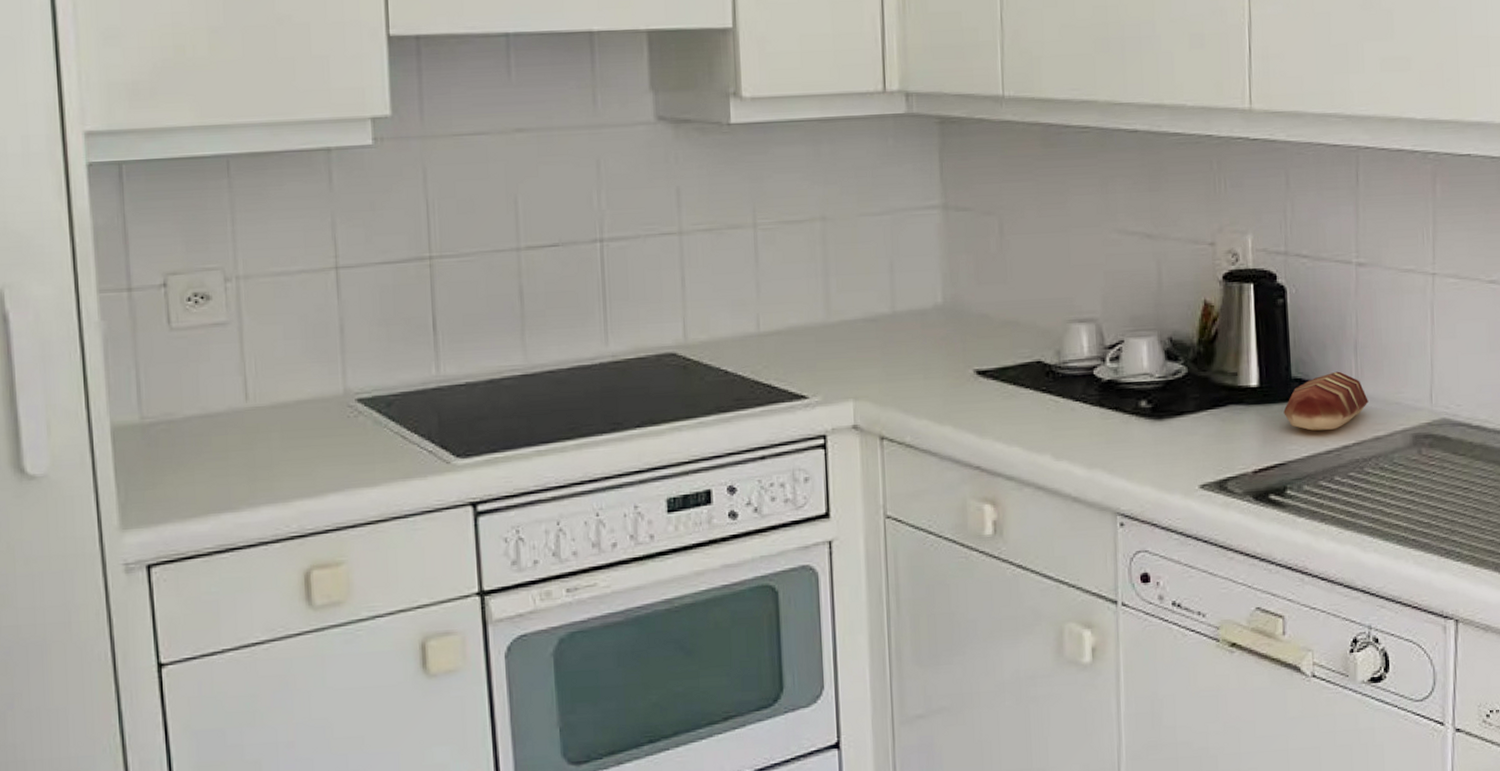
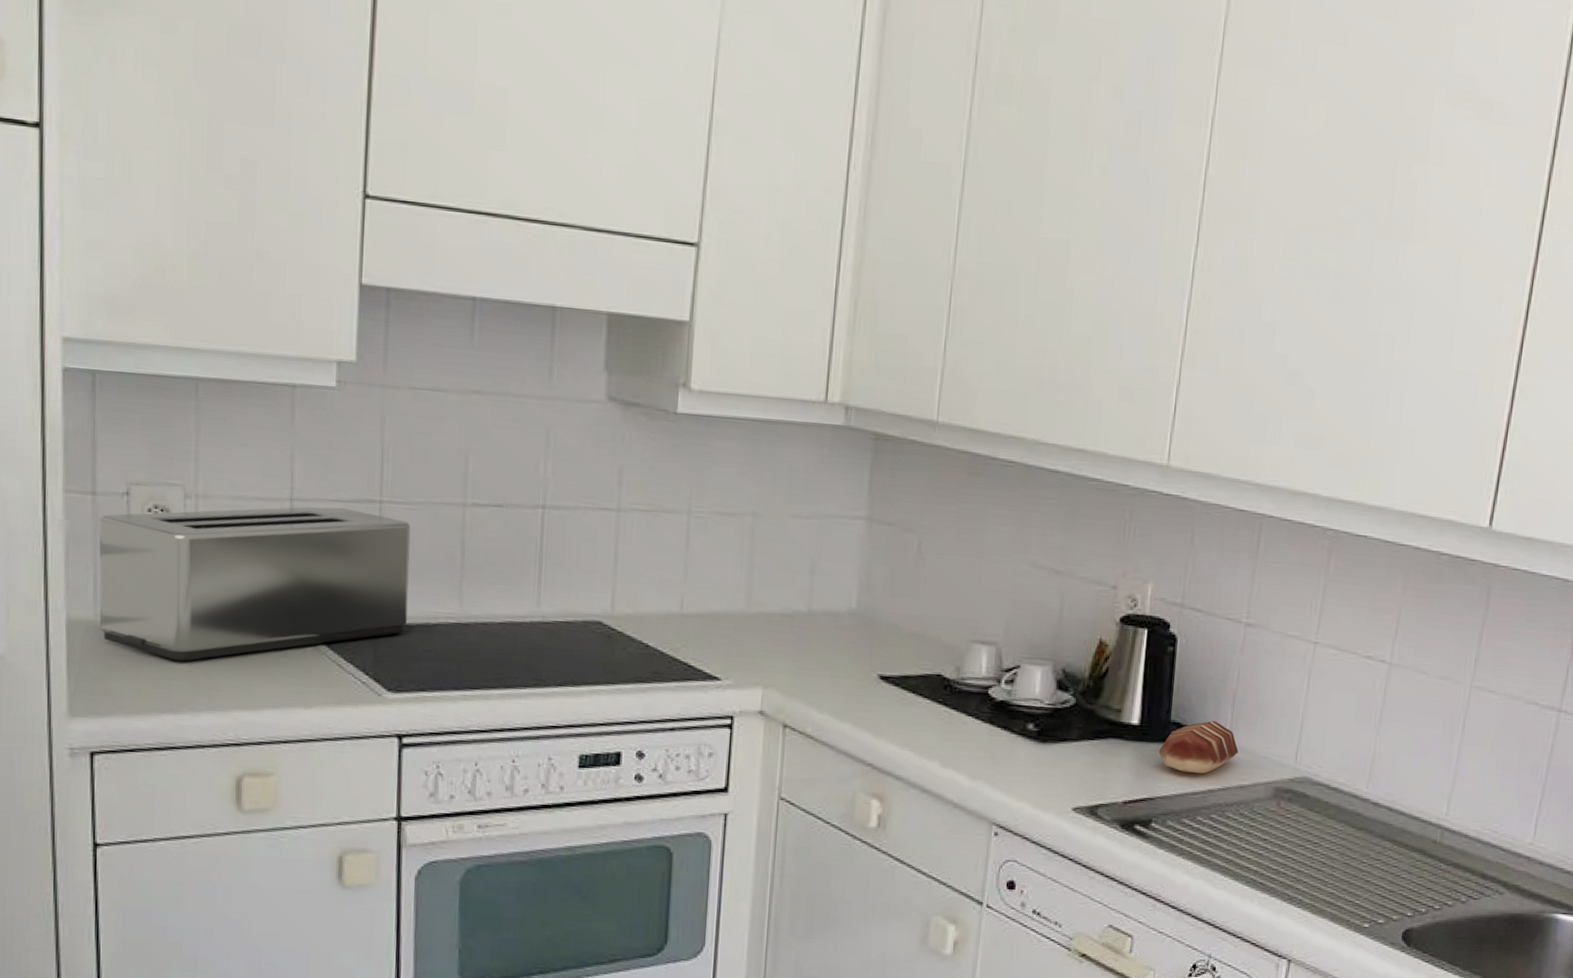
toaster: none [137,268,471,455] -> present [98,506,411,661]

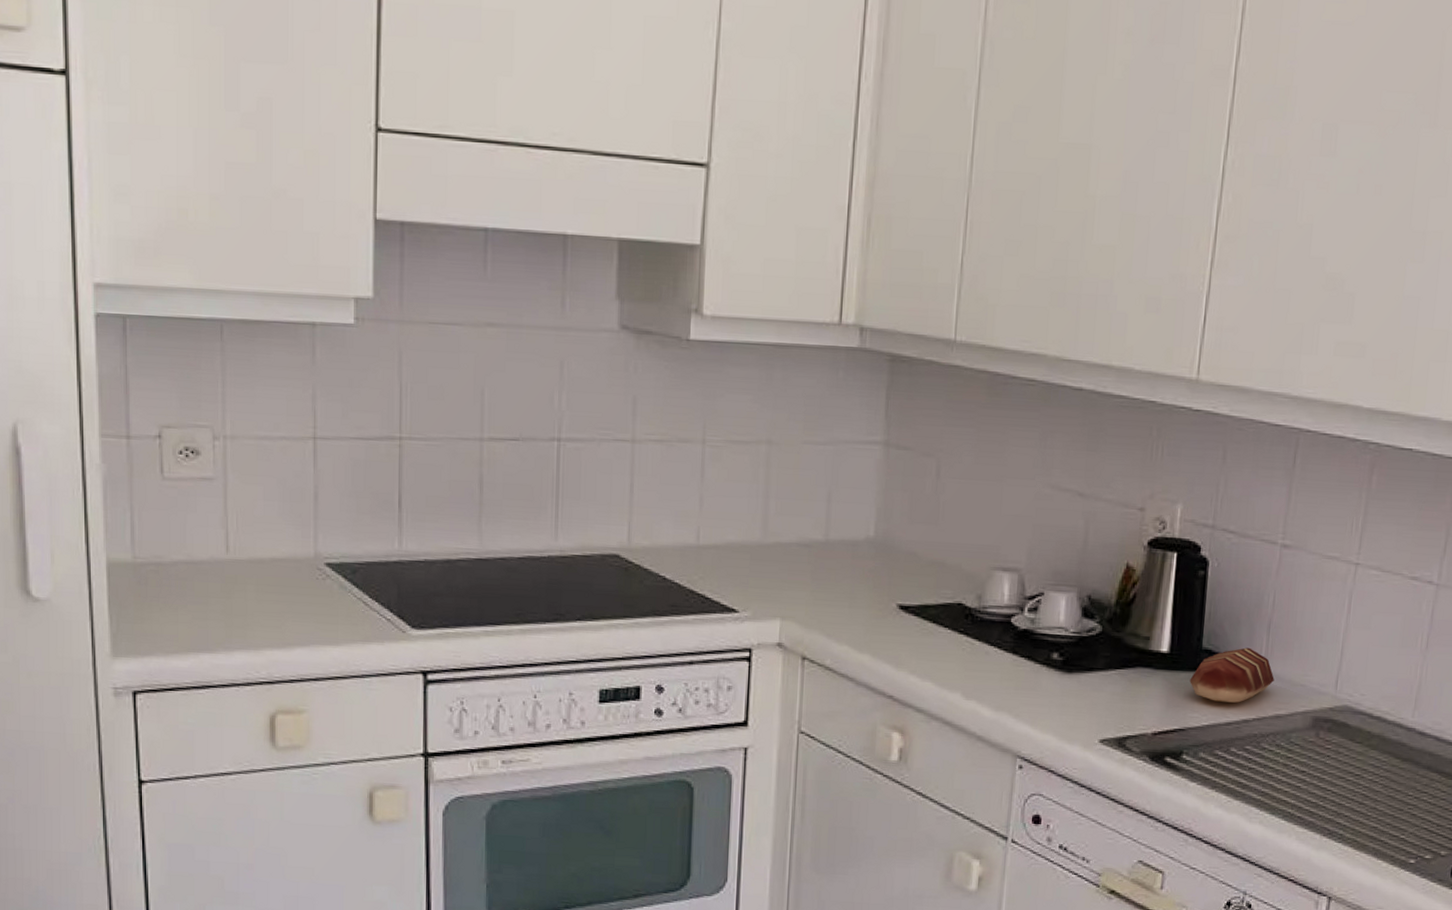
toaster: present [98,506,411,661] -> none [134,443,430,601]

